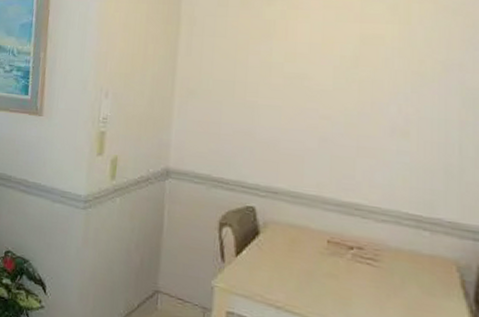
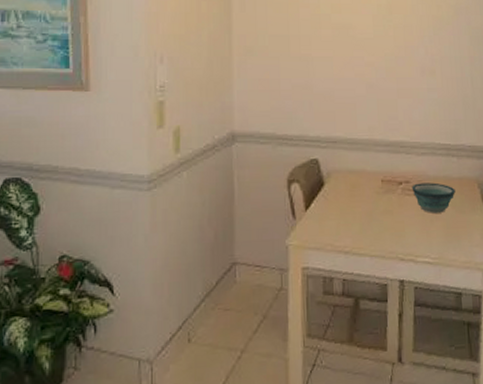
bowl: none [365,251,424,290] -> present [411,182,455,213]

